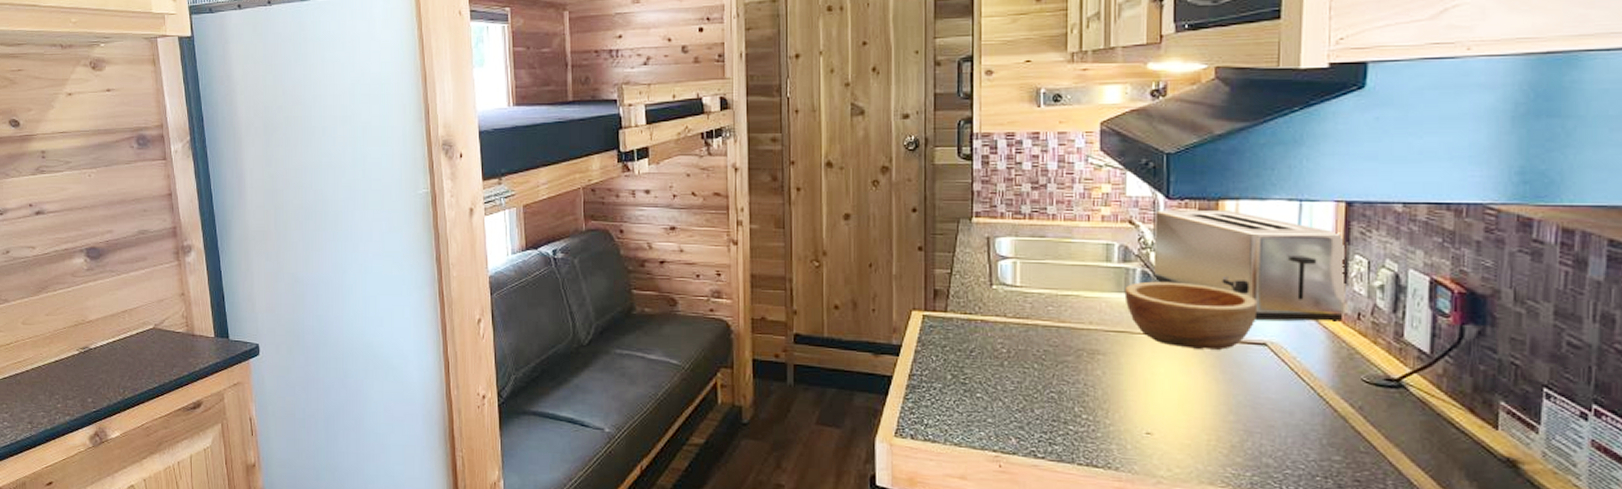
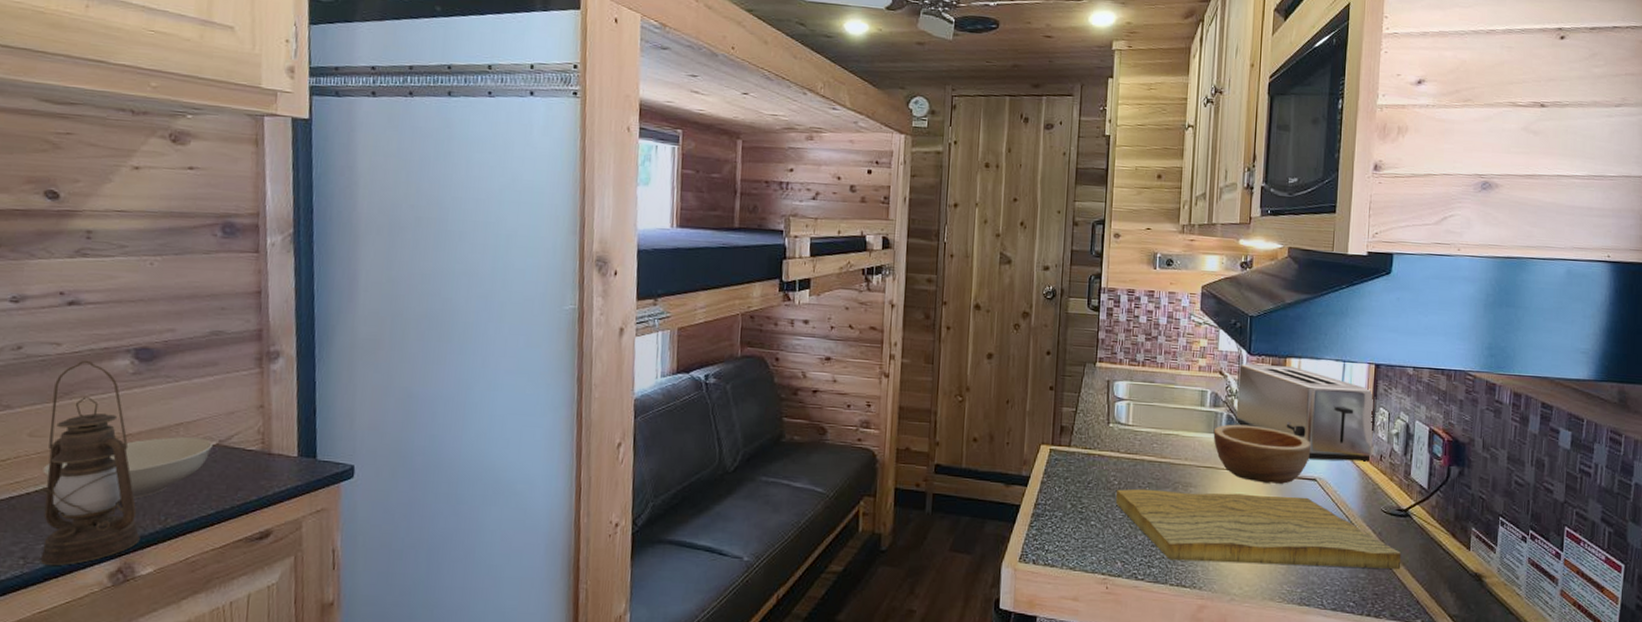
bowl: none [34,322,151,375] -> present [41,437,214,499]
lantern: none [35,260,108,429] -> present [40,360,140,565]
cutting board: none [1004,357,1393,451] -> present [1115,488,1402,569]

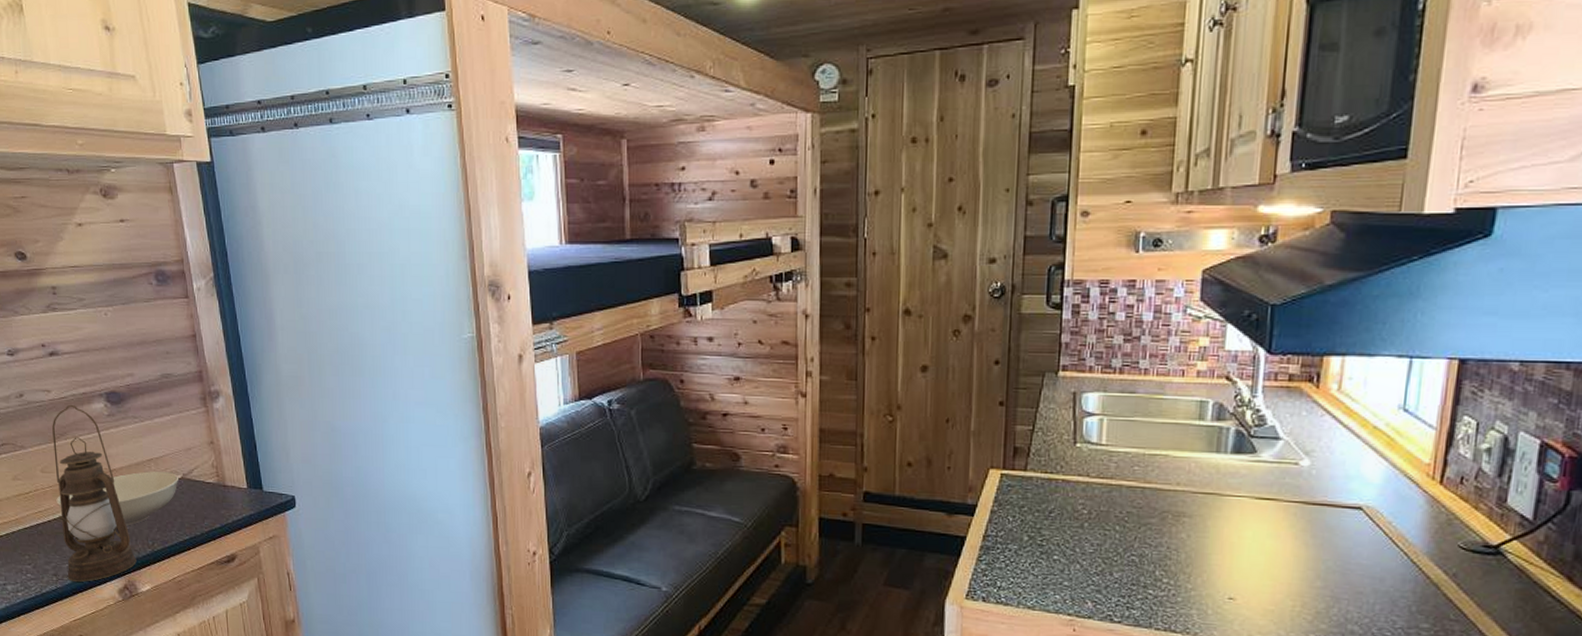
cutting board: present [1115,488,1402,569] -> none [1084,519,1486,619]
bowl: present [1213,424,1312,484] -> none [1215,441,1357,513]
toaster: present [1236,364,1376,462] -> none [1248,366,1458,486]

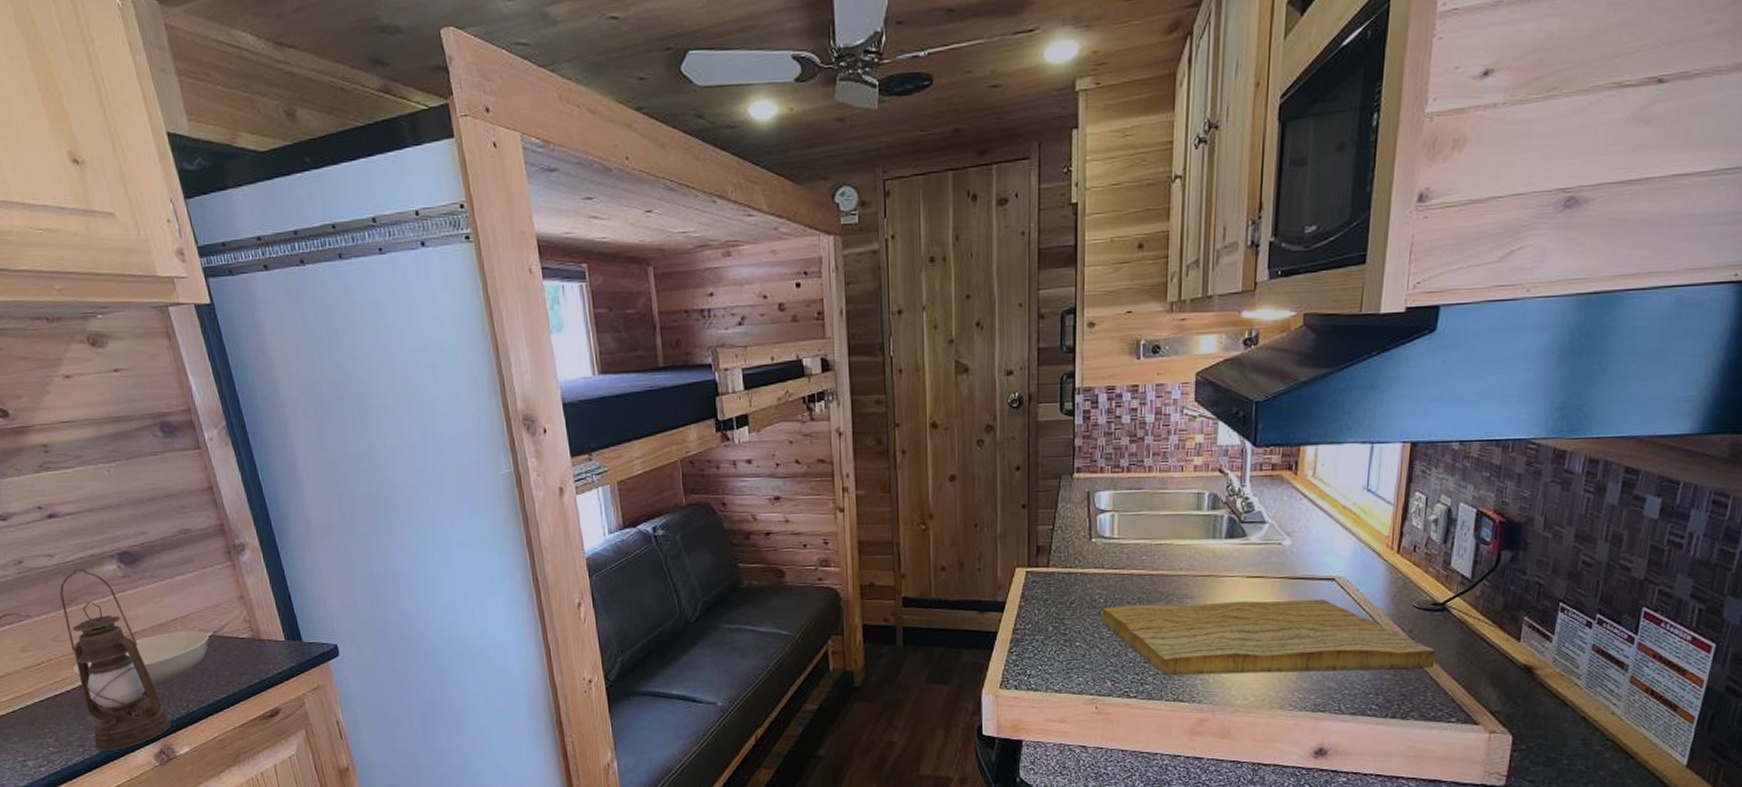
cutting board: none [1084,519,1486,619] -> present [1102,599,1436,676]

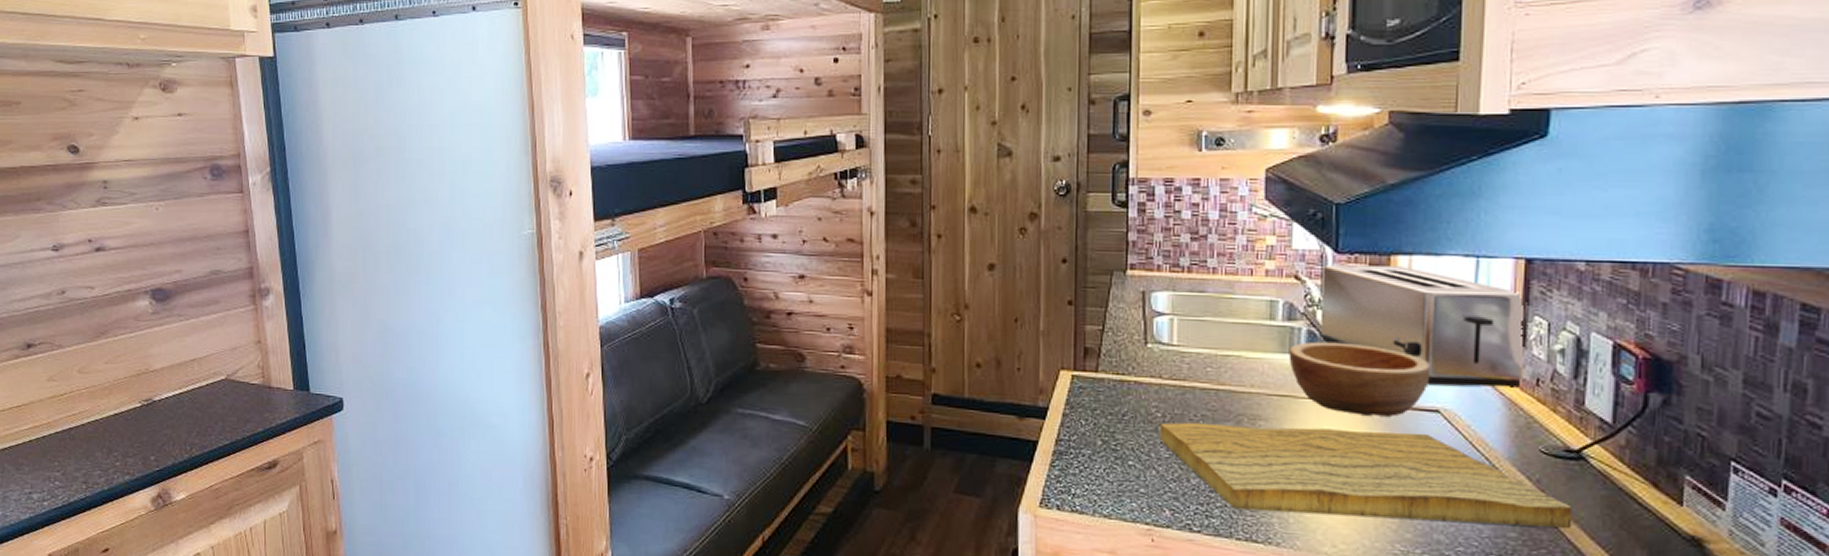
lantern: present [59,568,171,751] -> none [93,301,172,490]
bowl: present [72,631,210,689] -> none [91,372,223,430]
bowl: none [1212,526,1330,588] -> present [1288,341,1431,417]
toaster: none [1239,455,1411,557] -> present [1320,265,1527,388]

